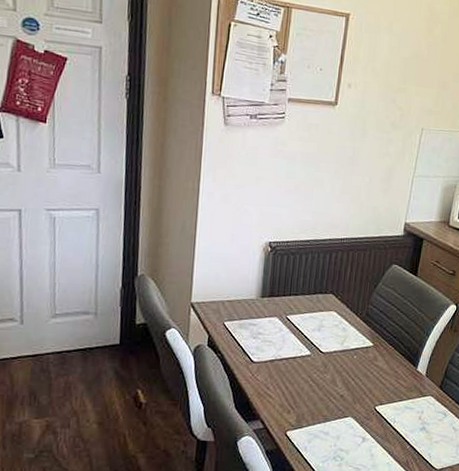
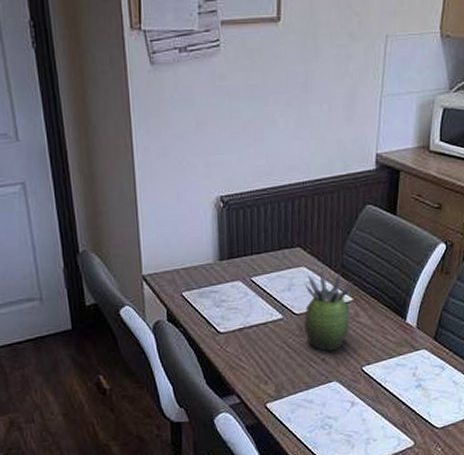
succulent plant: none [328,317,376,389] -> present [304,271,354,351]

